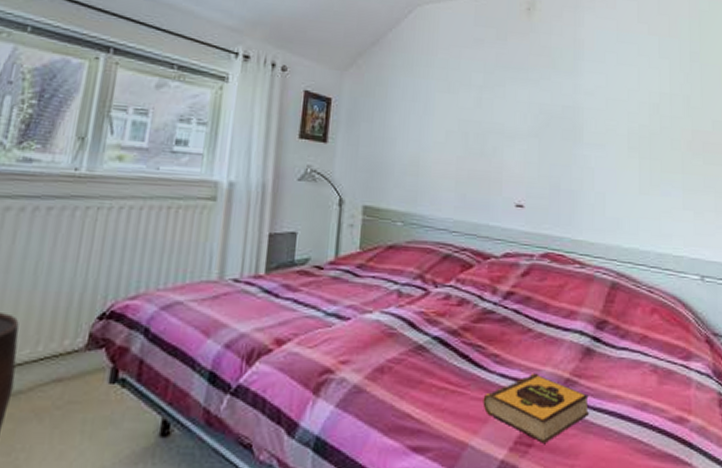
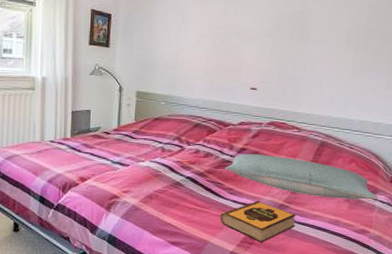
pillow: none [487,299,695,369] -> present [225,153,379,200]

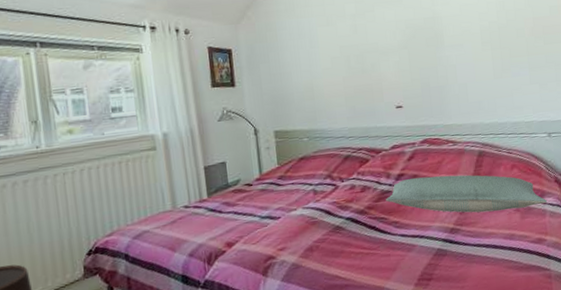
hardback book: present [220,200,296,243] -> none [390,228,472,276]

